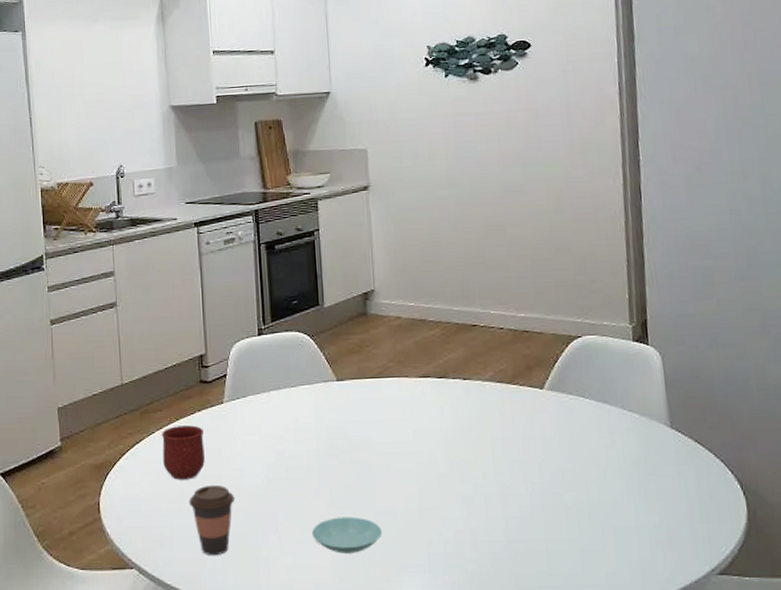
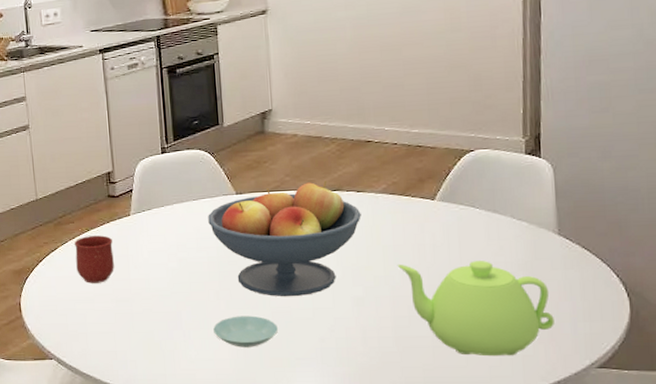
coffee cup: present [188,484,236,556] -> none [100,287,143,349]
fruit bowl: none [307,366,469,496] -> present [208,180,361,297]
teapot: none [506,455,671,562] -> present [397,261,554,357]

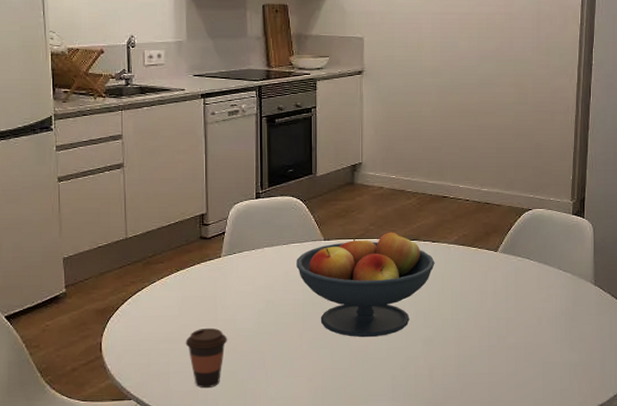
mug: present [74,235,114,284] -> none [163,276,202,323]
coffee cup: none [100,287,143,349] -> present [185,327,228,389]
saucer: present [213,315,278,348] -> none [295,355,354,385]
teapot: present [397,261,554,357] -> none [463,306,587,391]

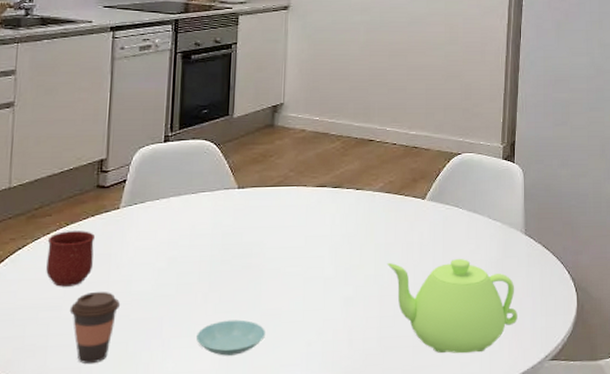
mug: none [163,276,202,323] -> present [46,231,95,287]
saucer: none [295,355,354,385] -> present [196,319,265,356]
fruit bowl: present [296,230,435,338] -> none [205,177,358,299]
teapot: none [463,306,587,391] -> present [387,259,518,354]

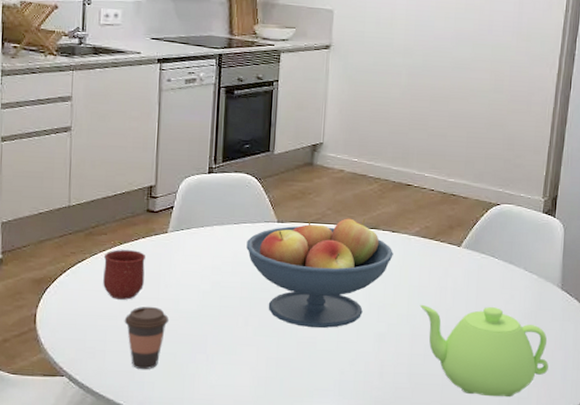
saucer: present [196,319,265,356] -> none [237,343,301,376]
fruit bowl: none [205,177,358,299] -> present [246,218,393,328]

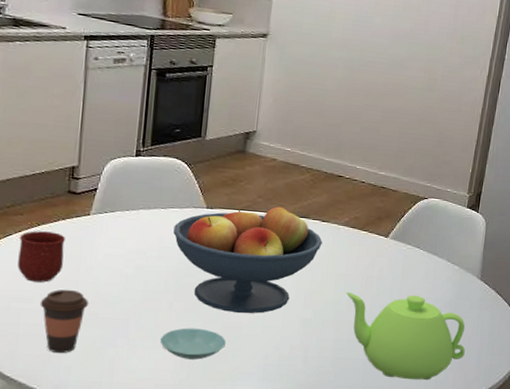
saucer: none [237,343,301,376] -> present [160,328,226,360]

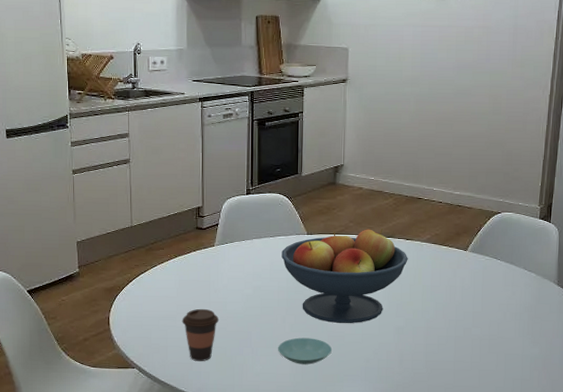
mug: present [17,231,65,283] -> none [163,262,197,304]
teapot: present [346,291,465,381] -> none [432,301,548,380]

